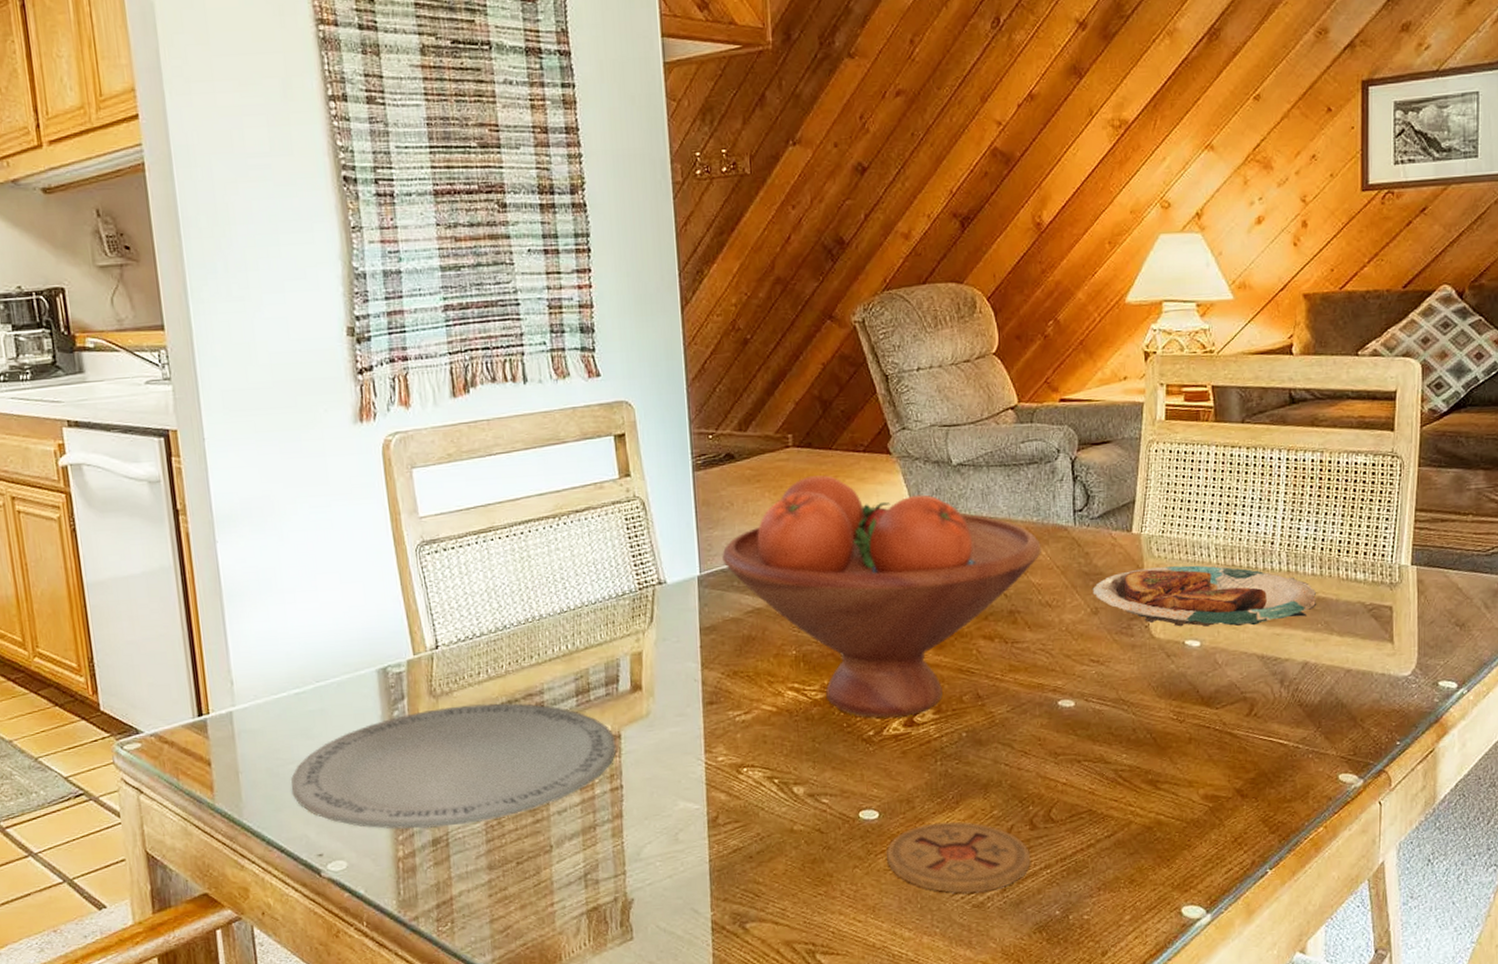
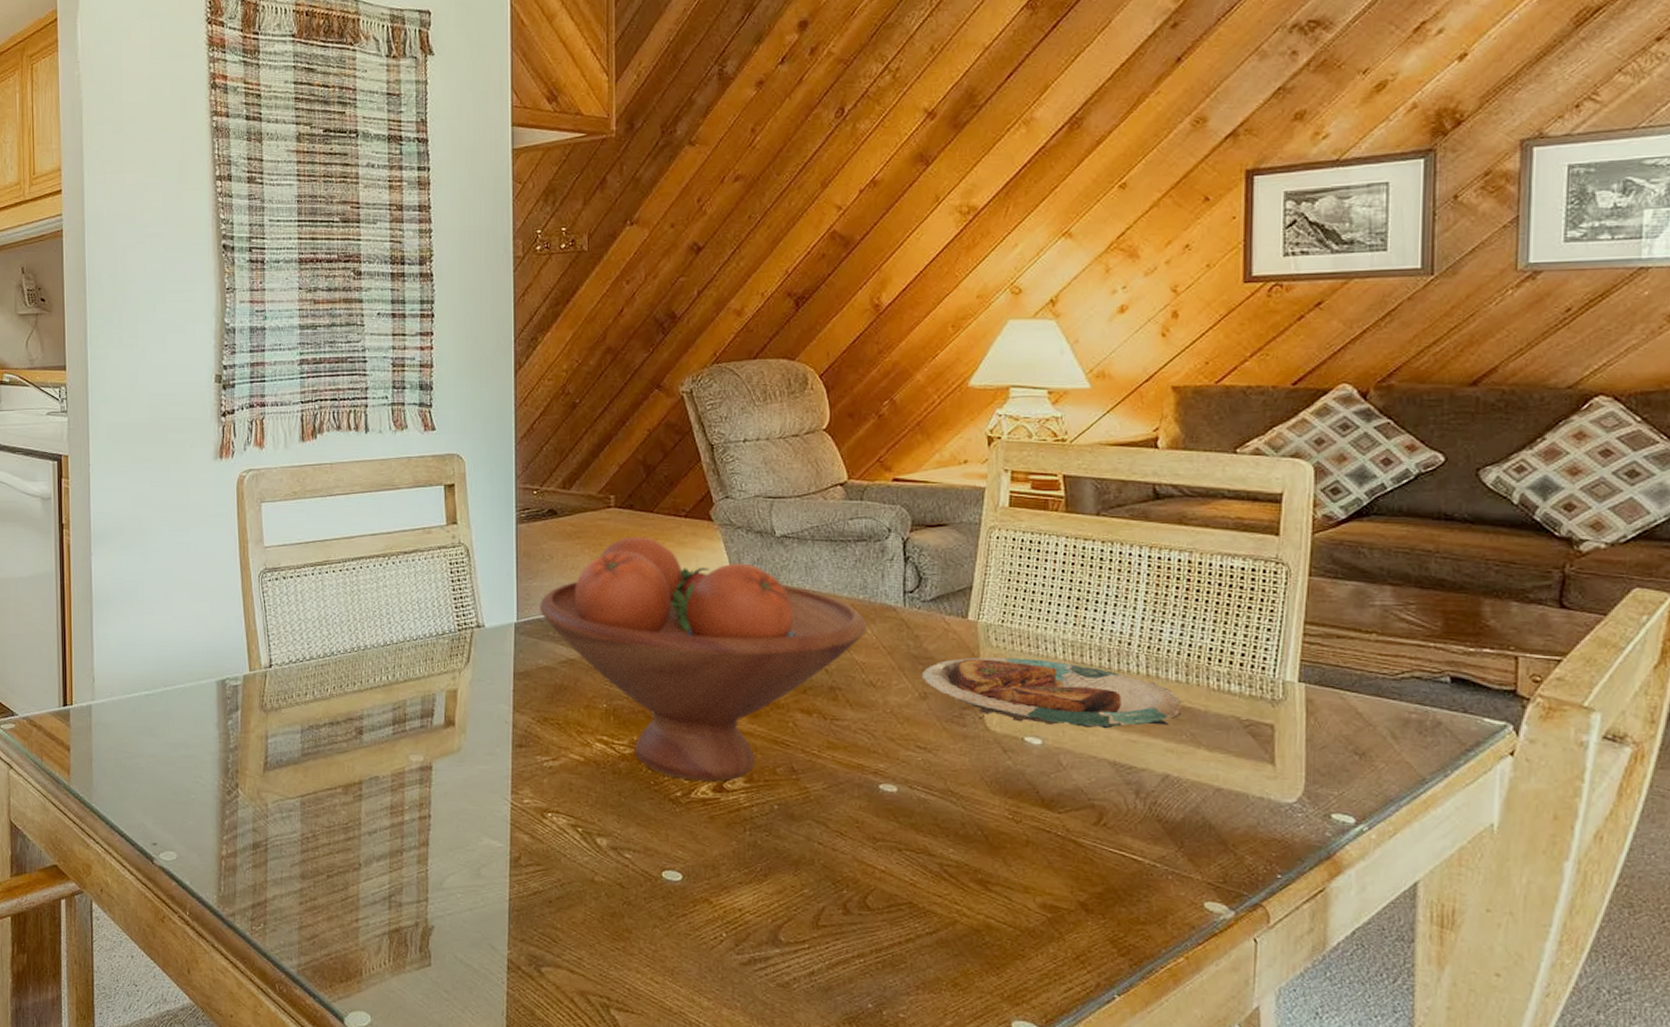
plate: present [291,702,617,830] -> none [135,722,427,833]
coaster: present [887,821,1030,894] -> none [689,893,841,972]

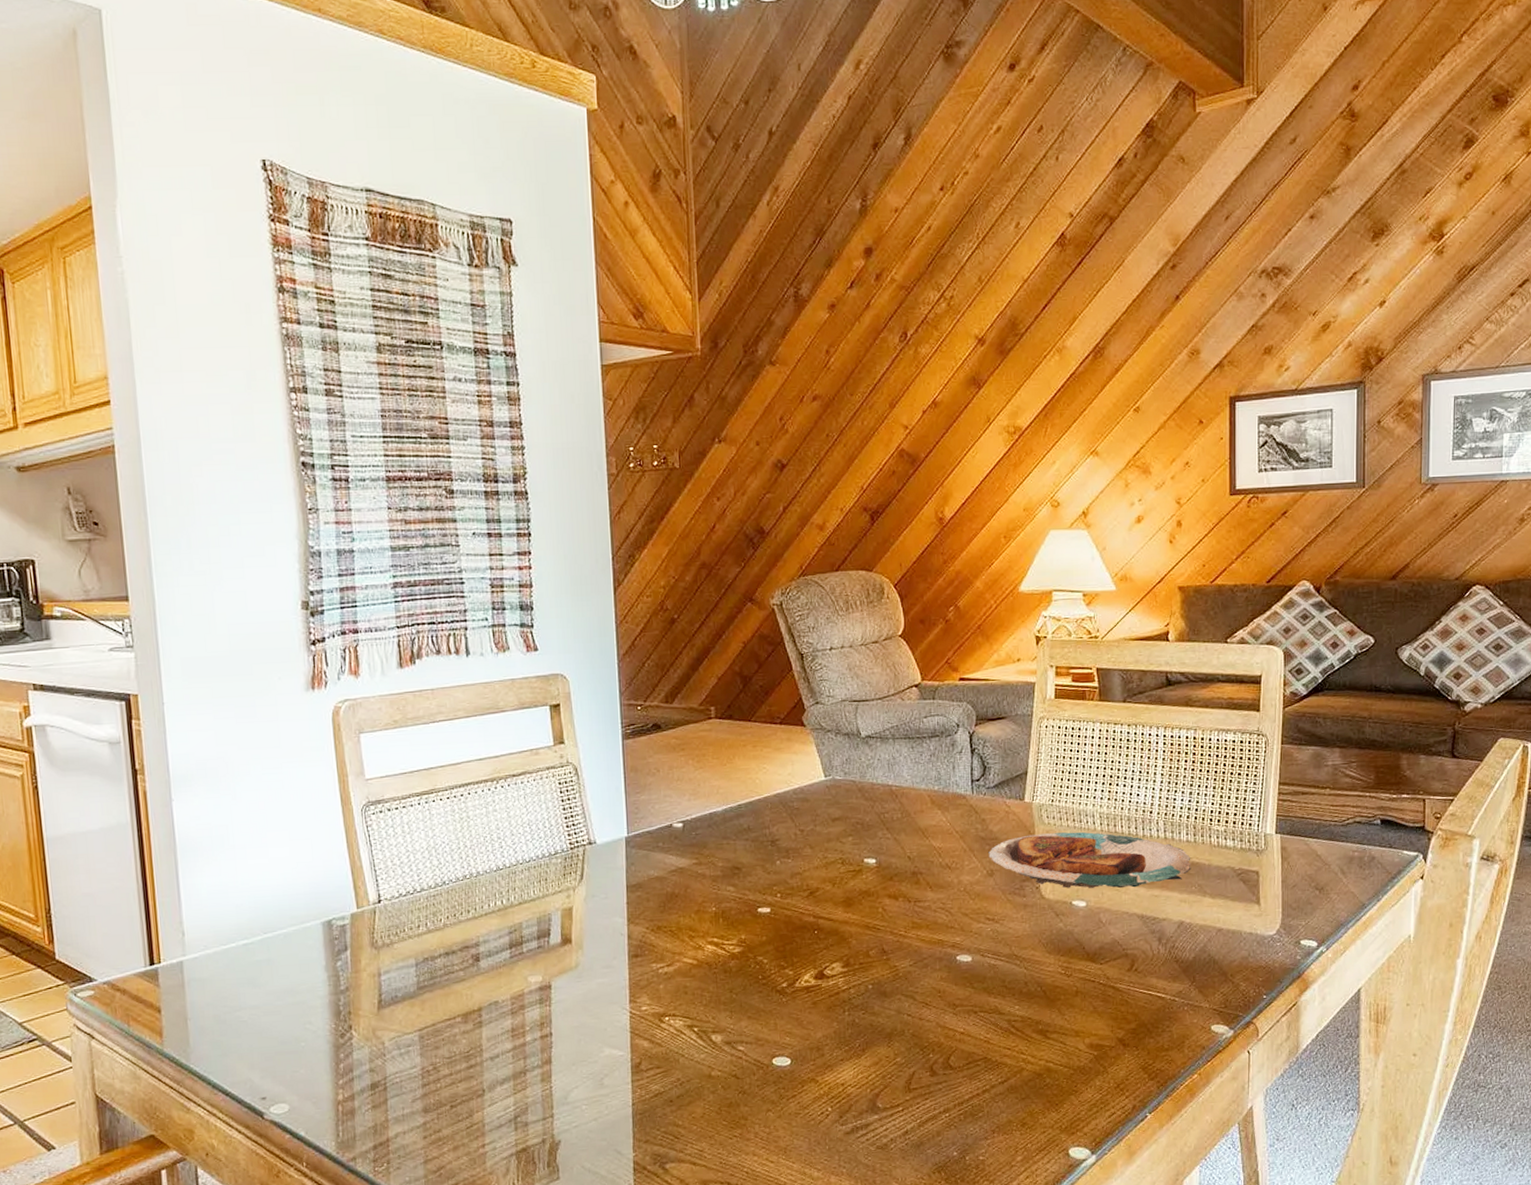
fruit bowl: present [539,537,867,782] -> none [648,745,942,971]

